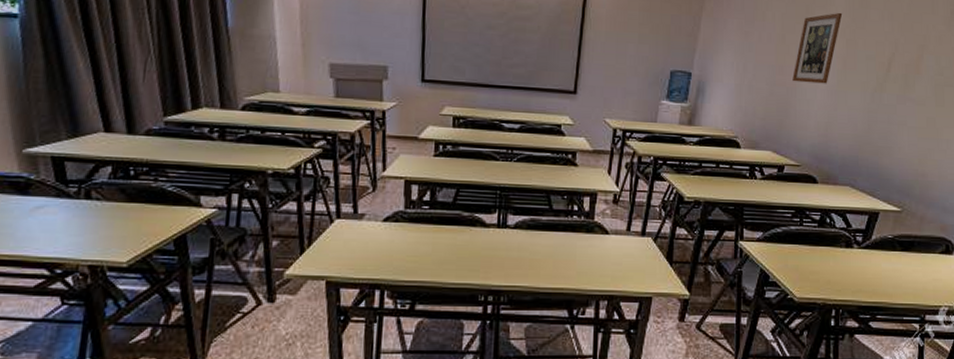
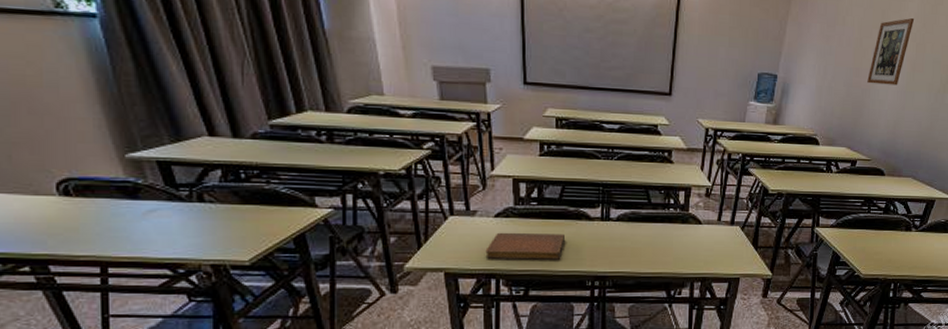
notebook: none [371,238,457,270] -> present [485,232,564,260]

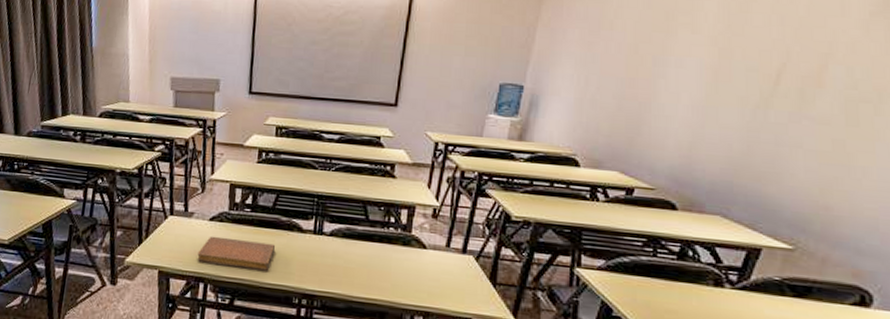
wall art: present [867,17,915,86] -> none [647,18,714,99]

